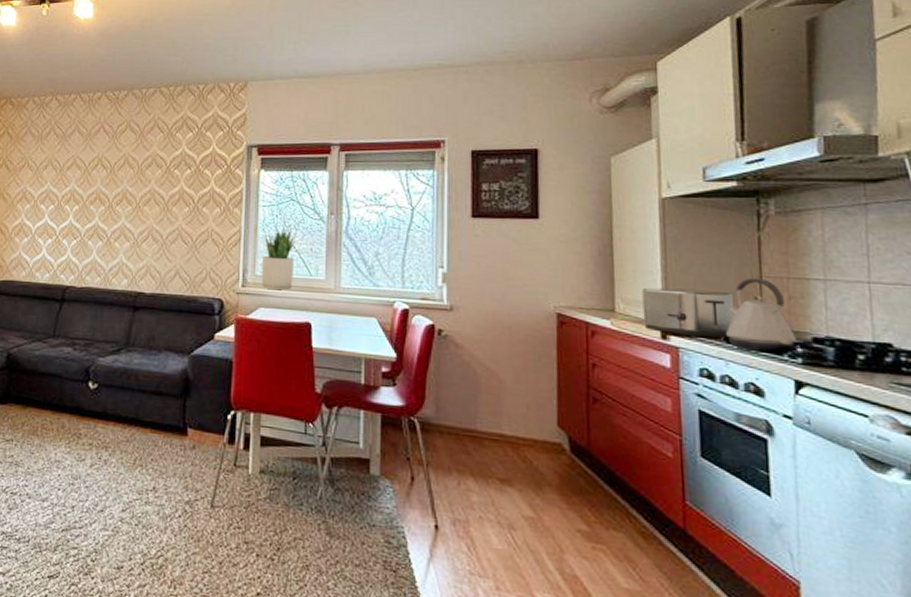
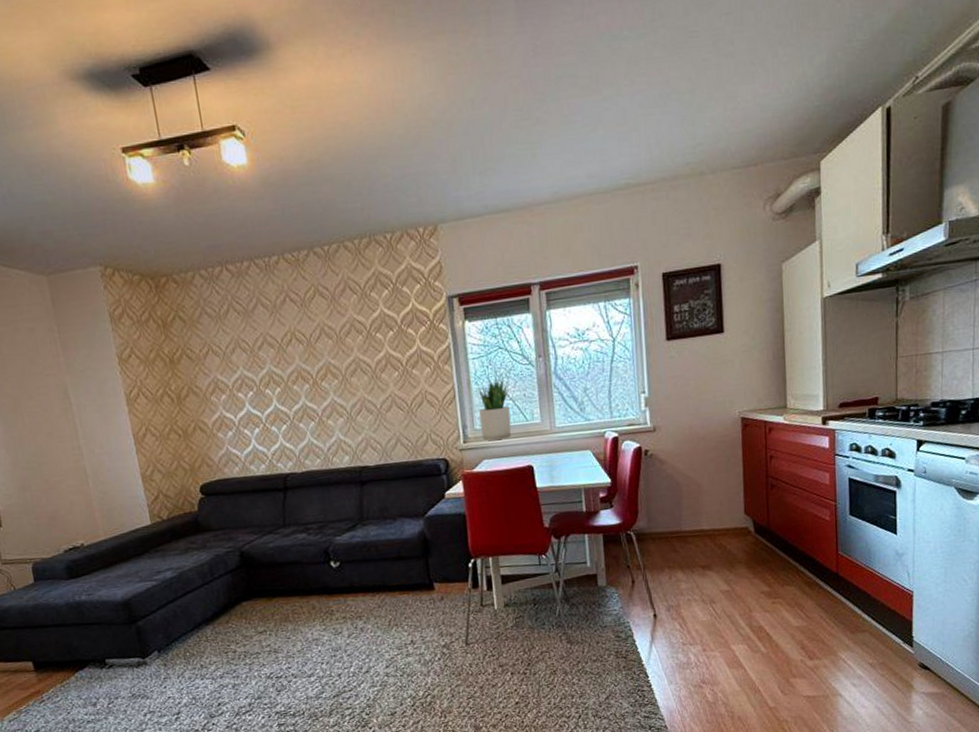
toaster: present [642,287,735,338] -> none [807,375,877,420]
kettle: present [726,277,798,354] -> none [870,358,921,423]

